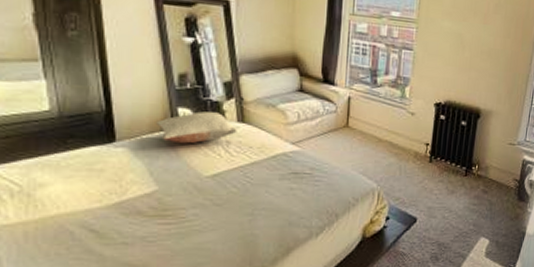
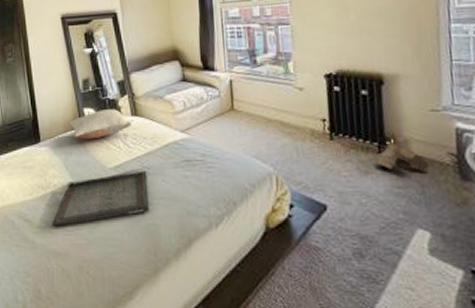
serving tray: none [127,180,250,237] -> present [52,170,150,226]
boots: none [462,167,500,193] -> present [377,142,431,172]

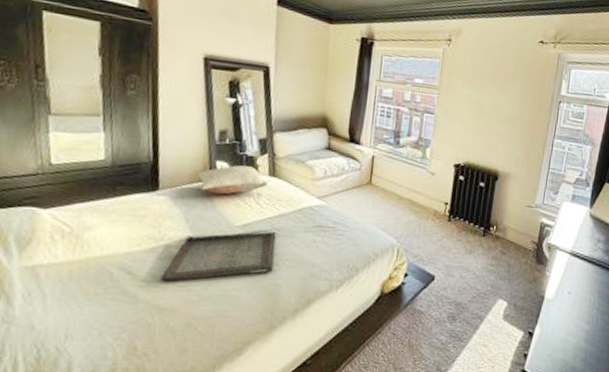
boots: present [377,142,431,172] -> none [480,228,518,255]

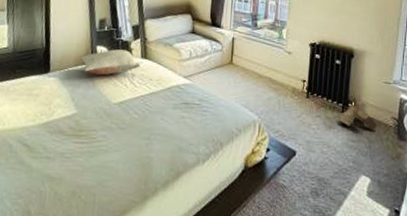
serving tray: present [160,231,277,281] -> none [50,108,148,153]
boots: none [480,228,518,255] -> present [339,104,378,131]

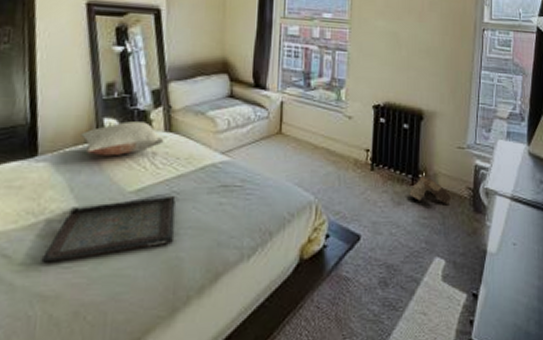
serving tray: none [50,108,148,153] -> present [41,195,176,263]

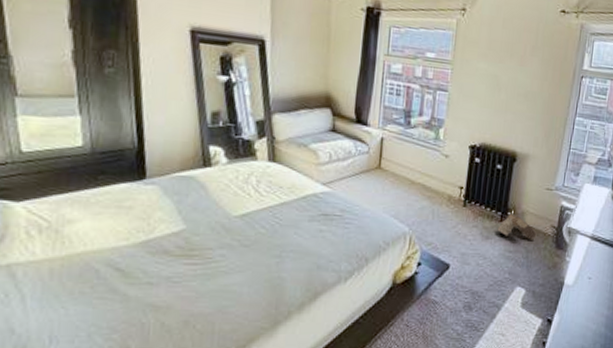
serving tray: present [41,195,176,263] -> none [152,221,279,277]
pillow: present [81,121,164,157] -> none [187,150,268,183]

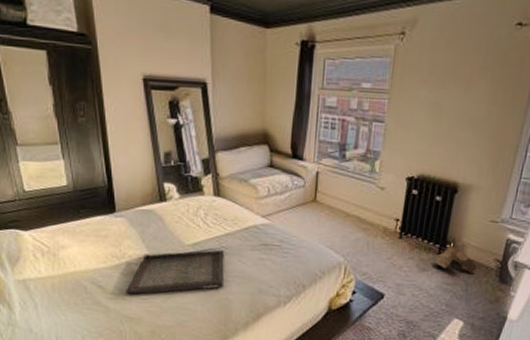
serving tray: none [152,221,279,277] -> present [126,249,225,294]

